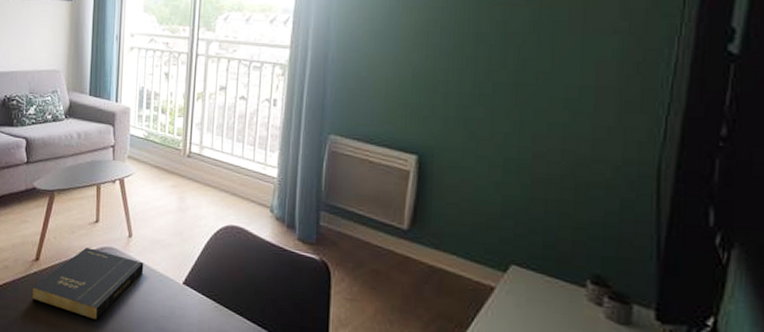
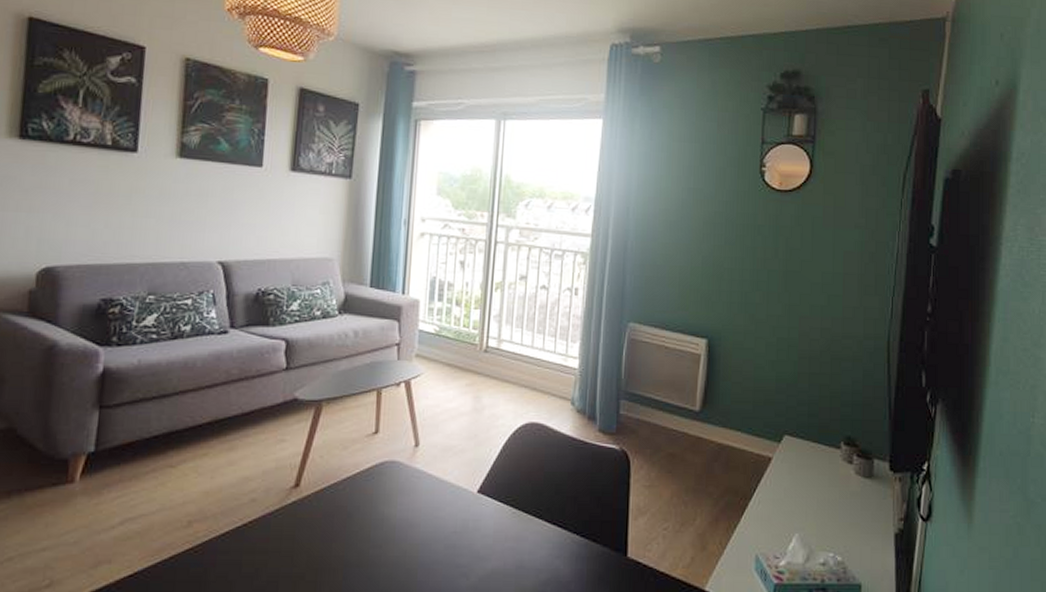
book: present [31,247,144,321] -> none [287,464,433,549]

